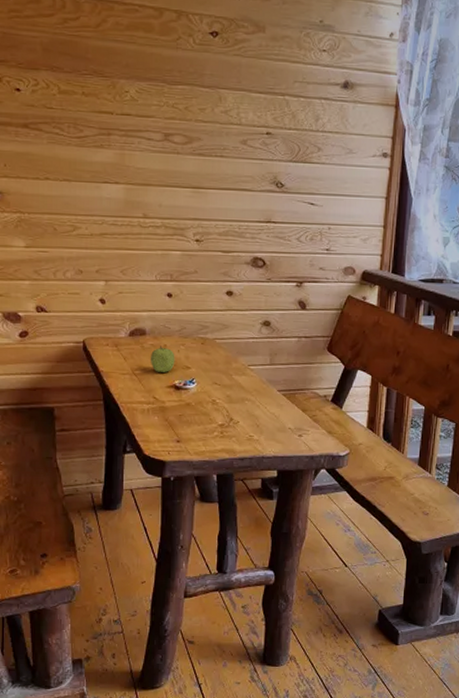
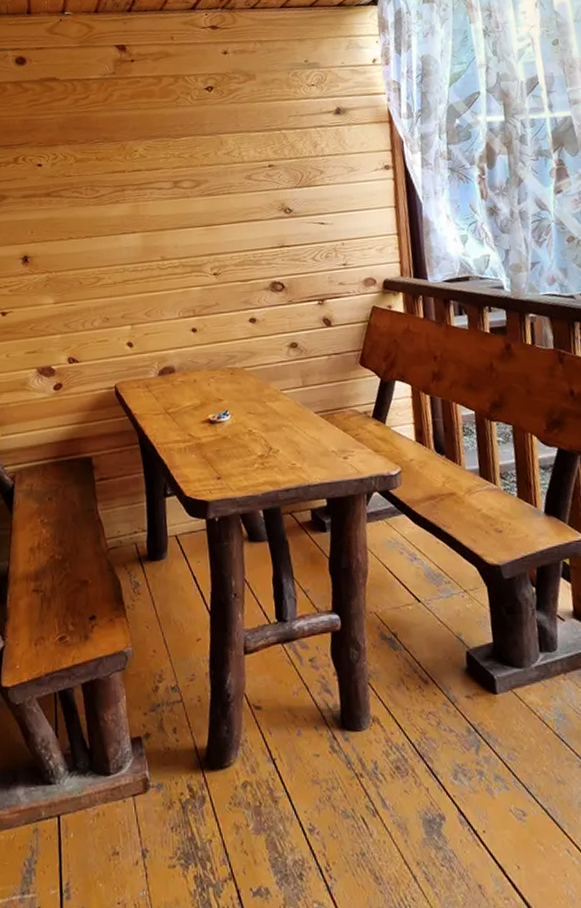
fruit: present [151,345,175,372] -> none [182,381,207,408]

